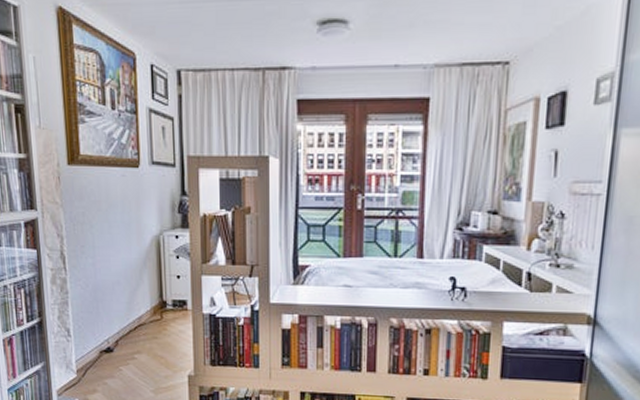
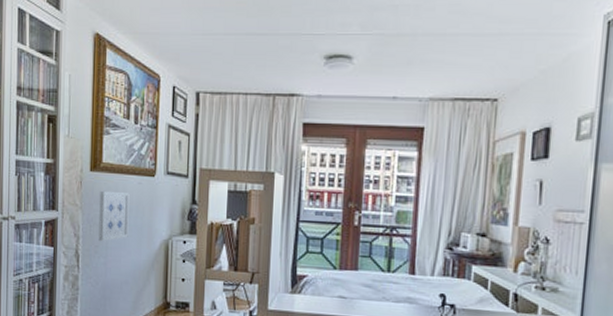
wall art: none [81,187,116,241] -> present [98,192,130,242]

